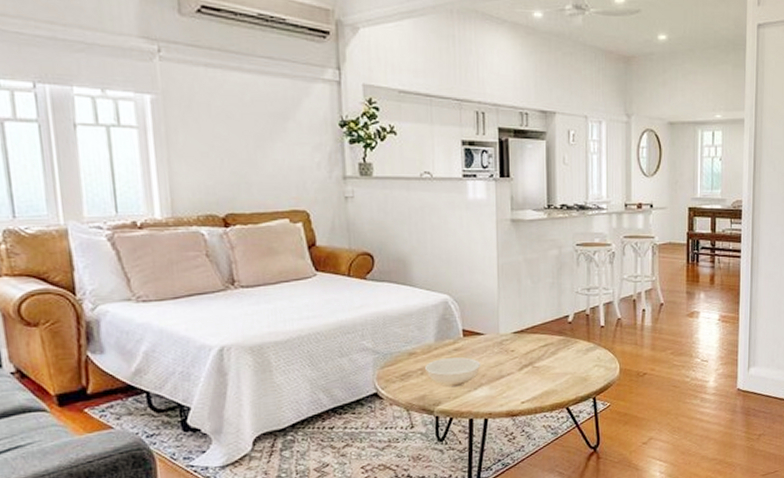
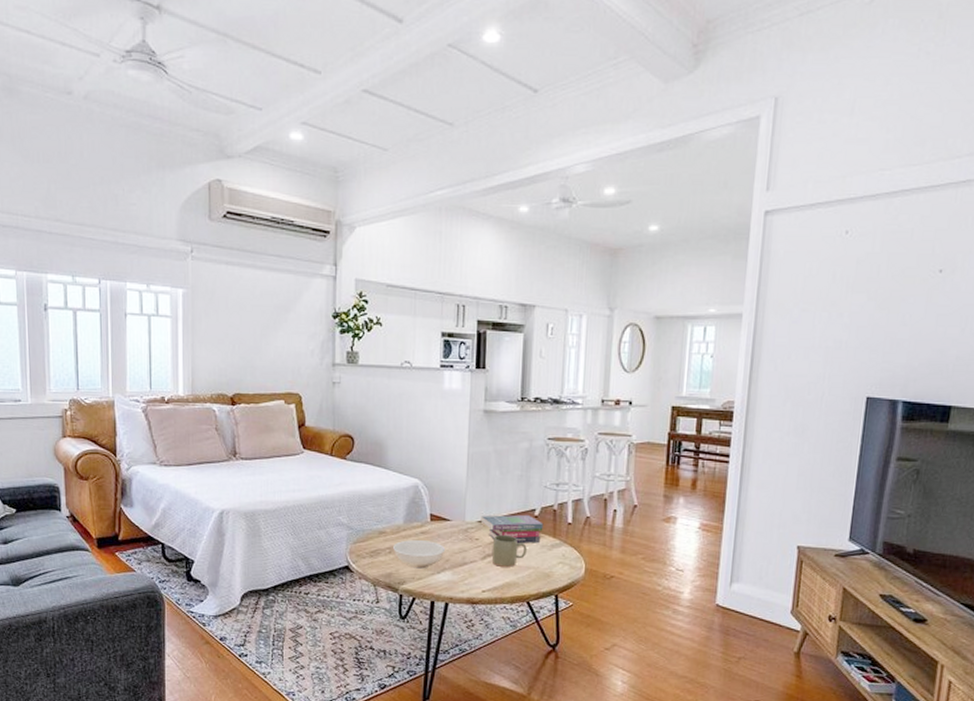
books: none [515,321,578,350] -> present [480,514,544,543]
mug: none [528,343,563,376] -> present [491,534,527,567]

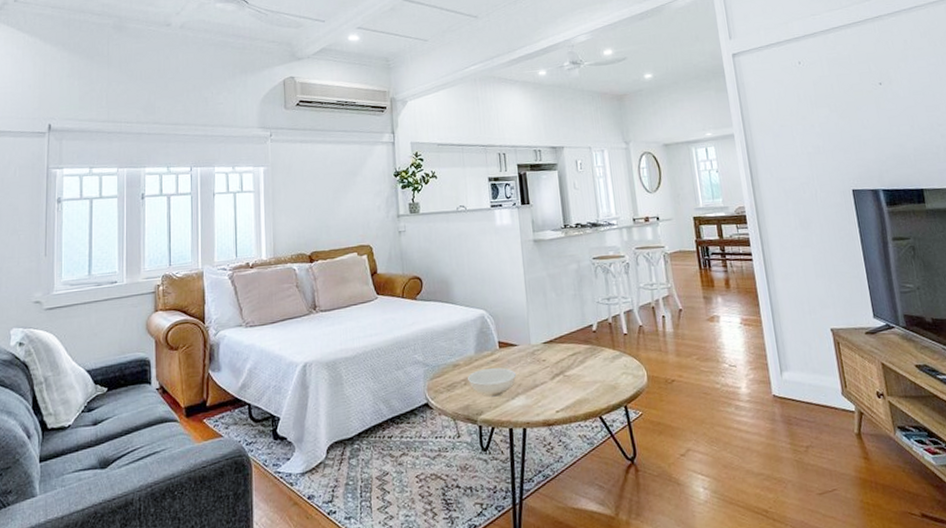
books: present [480,514,544,543] -> none [544,330,603,359]
mug: present [491,534,527,567] -> none [558,352,592,385]

